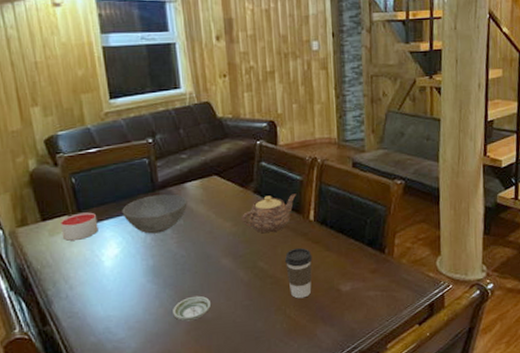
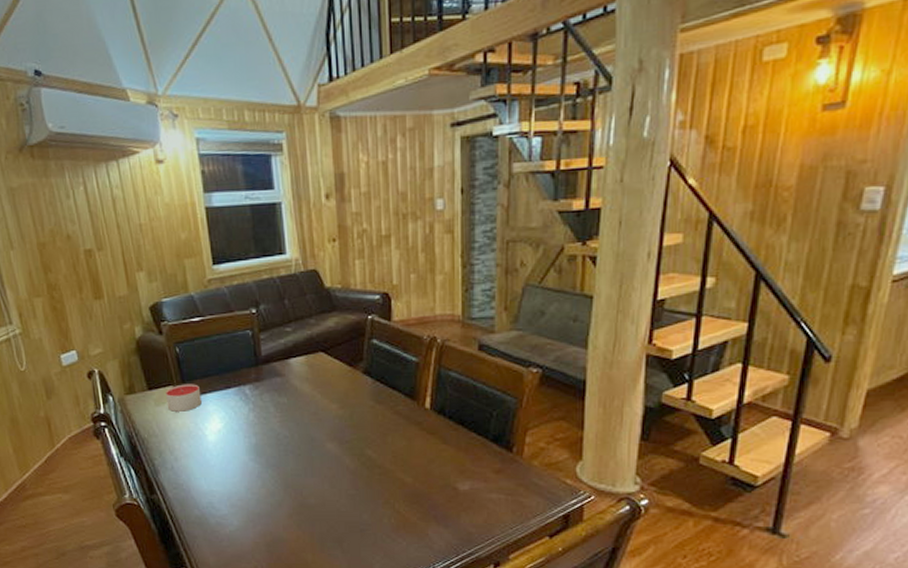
bowl: present [122,194,188,234] -> none [225,370,292,411]
saucer: present [173,295,212,322] -> none [275,479,315,505]
teapot: present [242,194,297,233] -> none [349,377,412,419]
coffee cup: present [285,247,313,299] -> none [396,437,427,494]

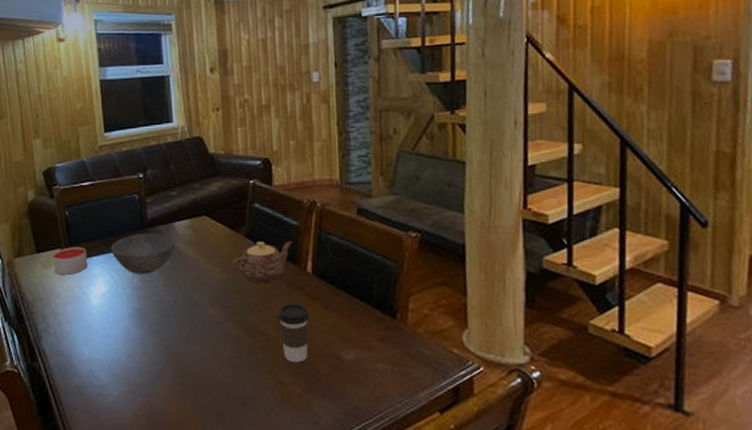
bowl: none [225,370,292,411] -> present [111,233,176,274]
teapot: none [349,377,412,419] -> present [232,241,293,284]
coffee cup: none [396,437,427,494] -> present [278,303,310,363]

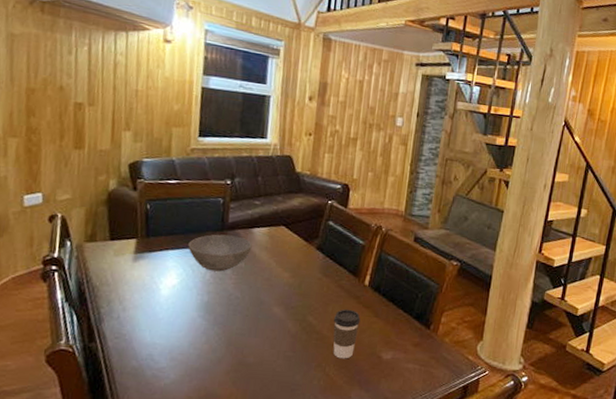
candle: present [52,247,87,275] -> none [126,238,164,265]
teapot: present [232,241,293,284] -> none [300,254,357,291]

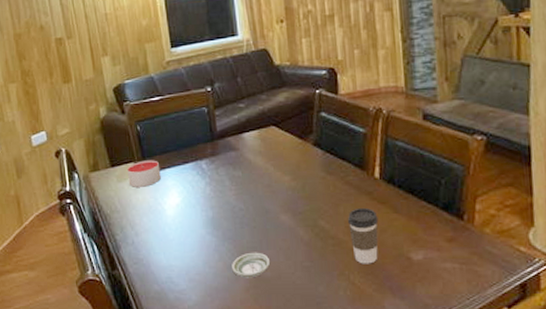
candle: none [126,238,164,265] -> present [126,160,161,187]
bowl: present [188,234,252,272] -> none [183,144,246,185]
saucer: none [216,338,256,362] -> present [232,252,271,278]

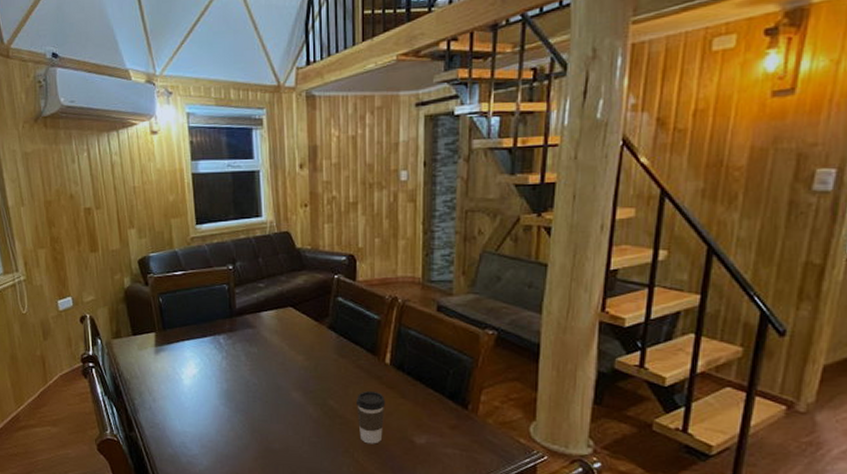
candle: present [126,160,161,187] -> none [147,331,180,356]
saucer: present [232,252,271,278] -> none [243,424,280,449]

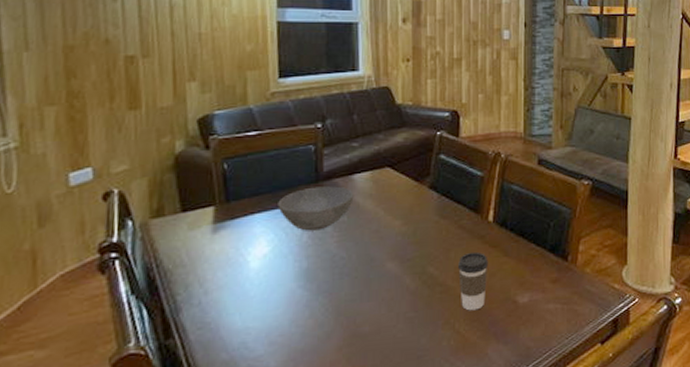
bowl: none [201,321,262,359] -> present [278,186,354,231]

